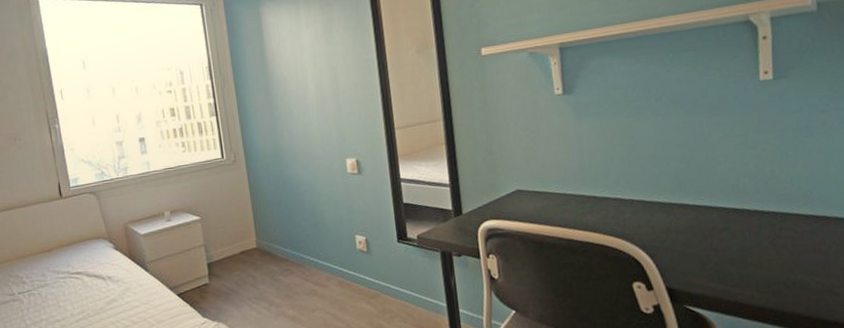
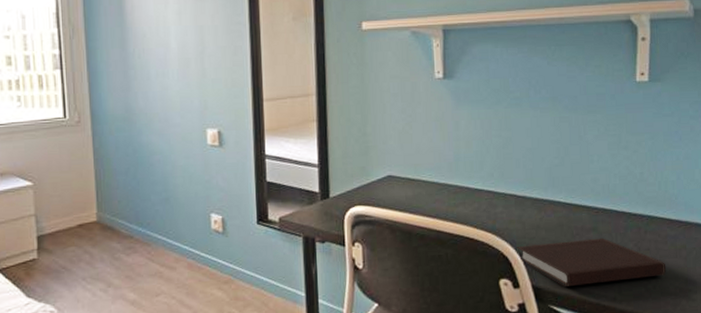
notebook: none [648,237,805,287] -> present [517,237,666,287]

